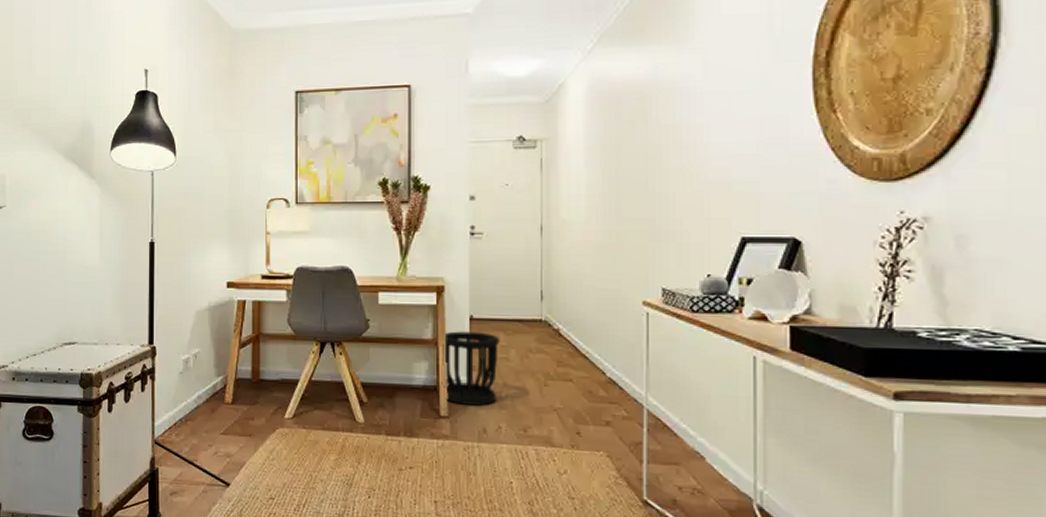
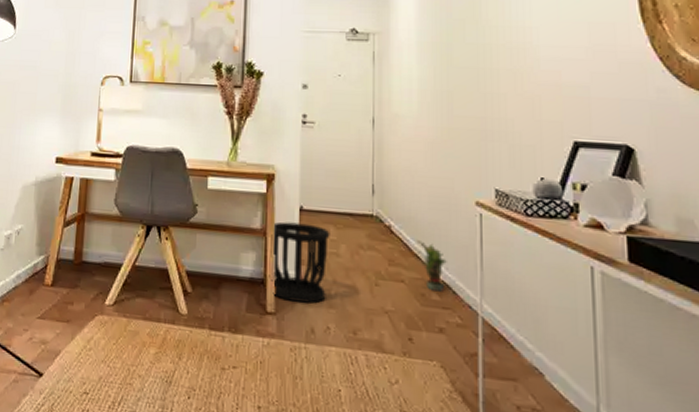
potted plant: none [584,341,614,388] -> present [416,240,447,292]

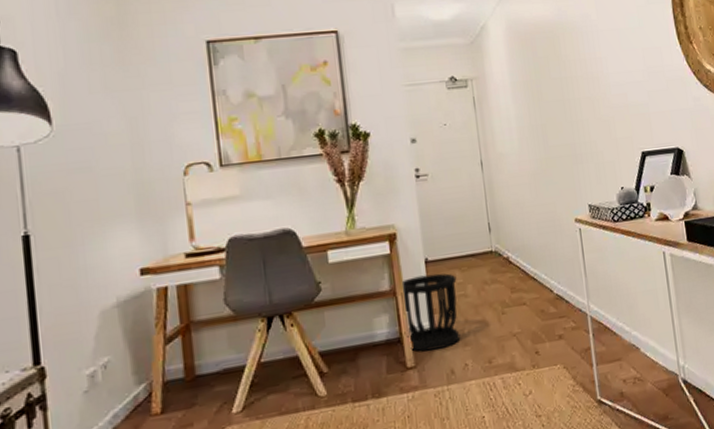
potted plant: present [416,240,447,292] -> none [531,264,560,306]

